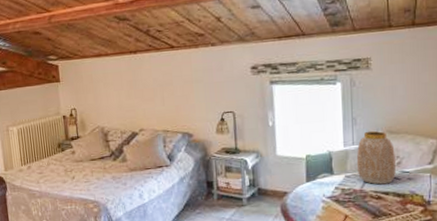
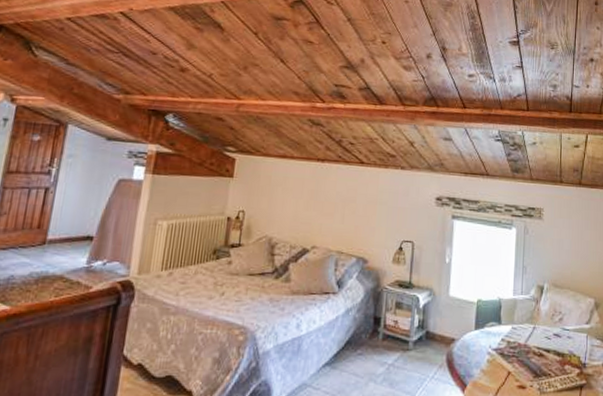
vase: present [356,130,396,185] -> none [523,281,558,341]

